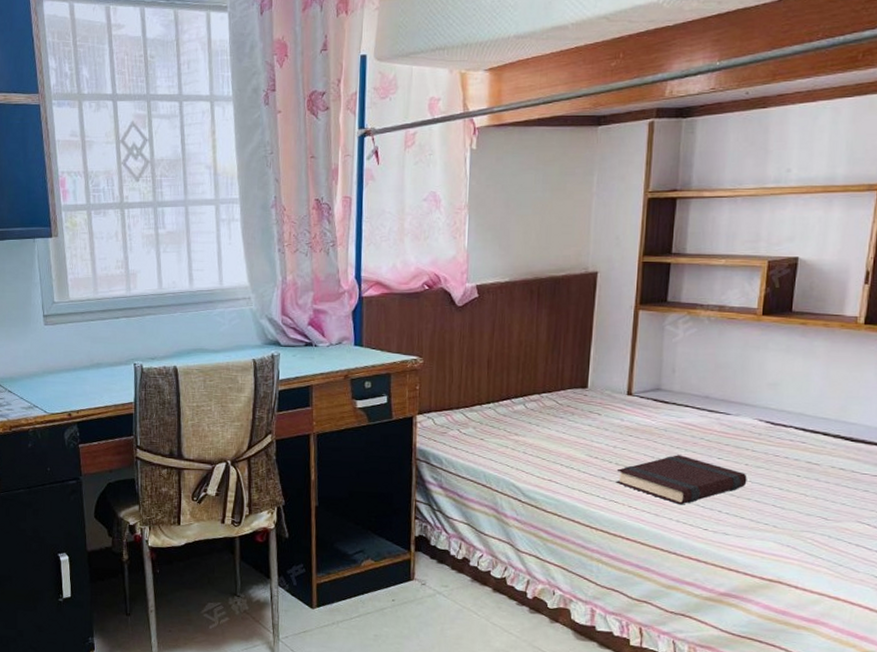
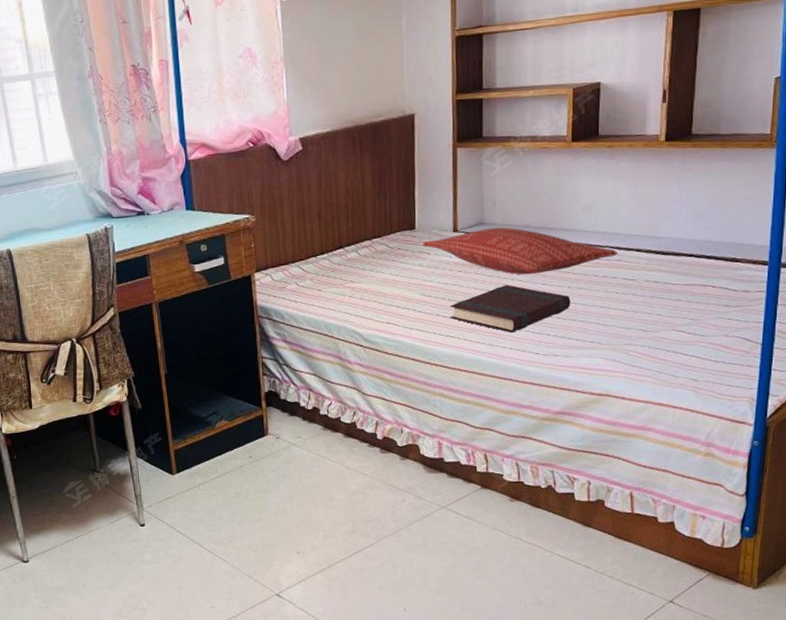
pillow: none [594,395,803,447] -> present [423,227,619,275]

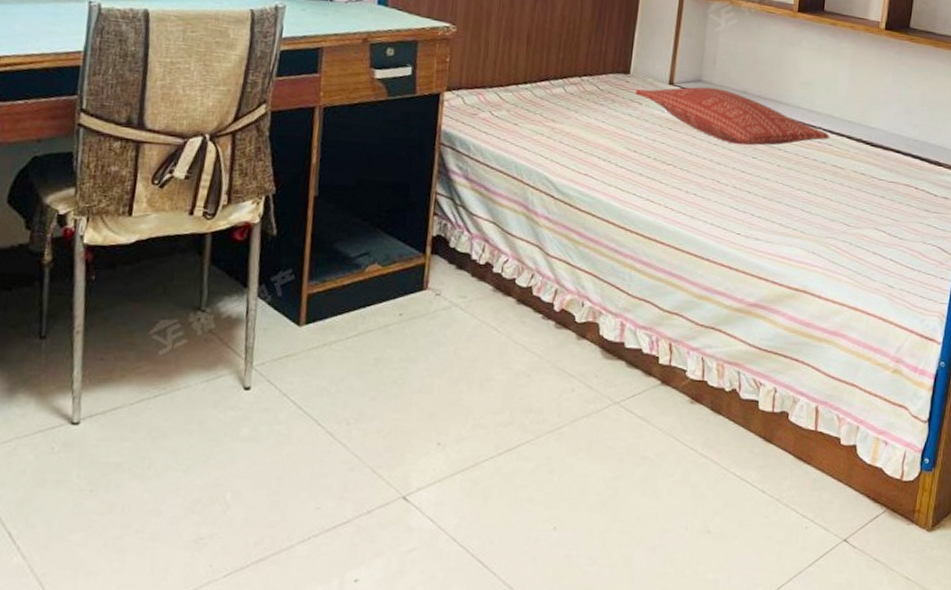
book: present [450,285,571,333] -> none [653,152,779,207]

